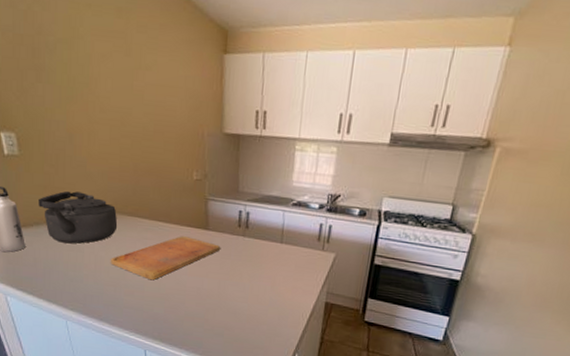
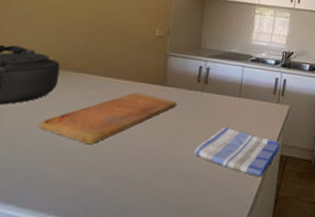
dish towel: none [241,271,326,321] -> present [194,126,281,177]

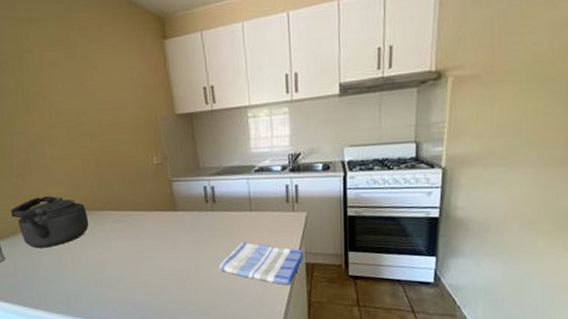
cutting board: present [38,92,176,145] -> none [86,221,191,271]

